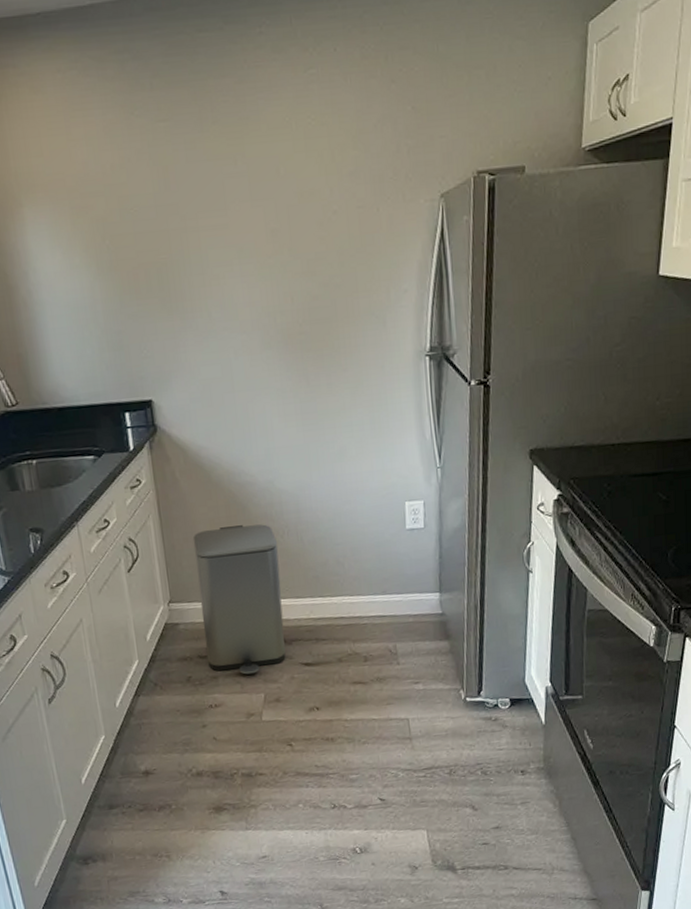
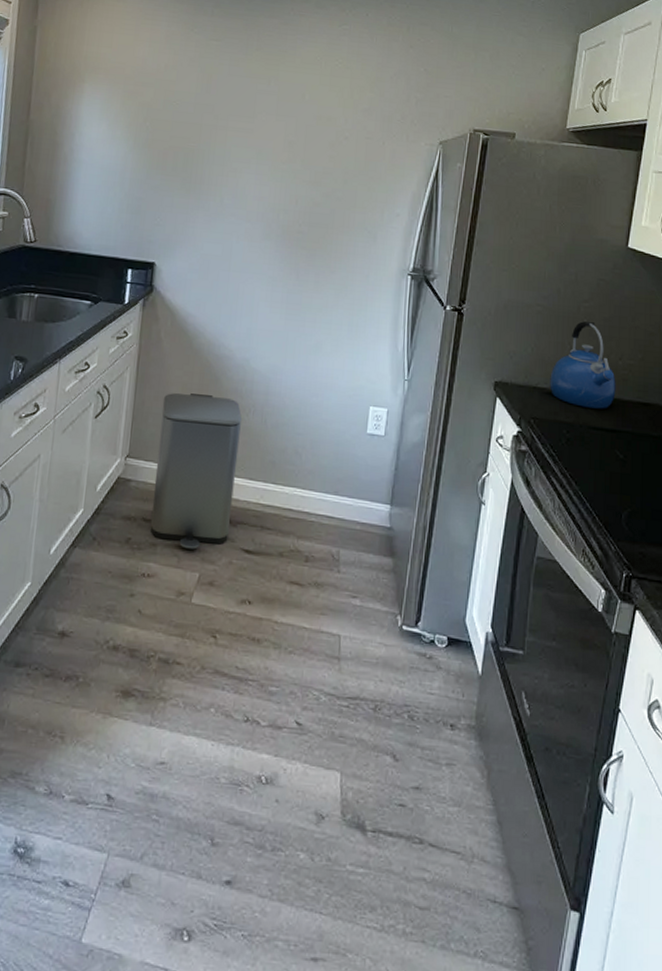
kettle: none [586,366,655,457] -> present [549,321,616,409]

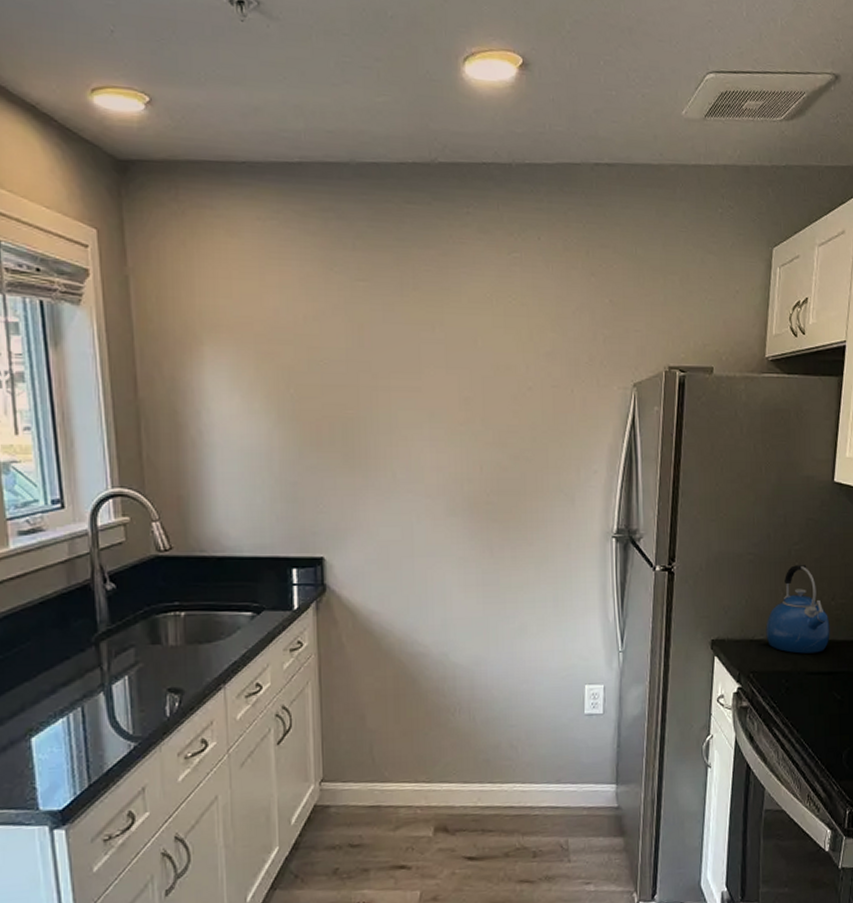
pedal bin: present [150,393,243,550] -> none [354,699,448,868]

